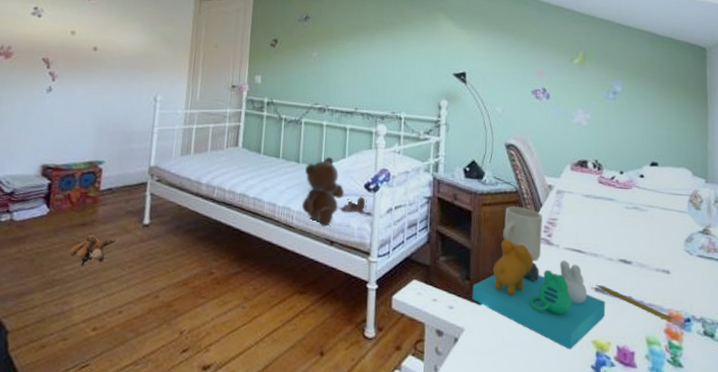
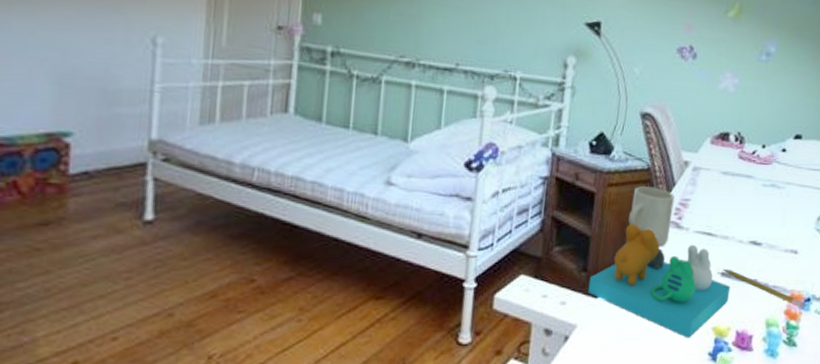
stuffed animal: present [69,230,117,266] -> none [23,231,102,281]
teddy bear: present [301,157,367,228] -> none [379,128,468,217]

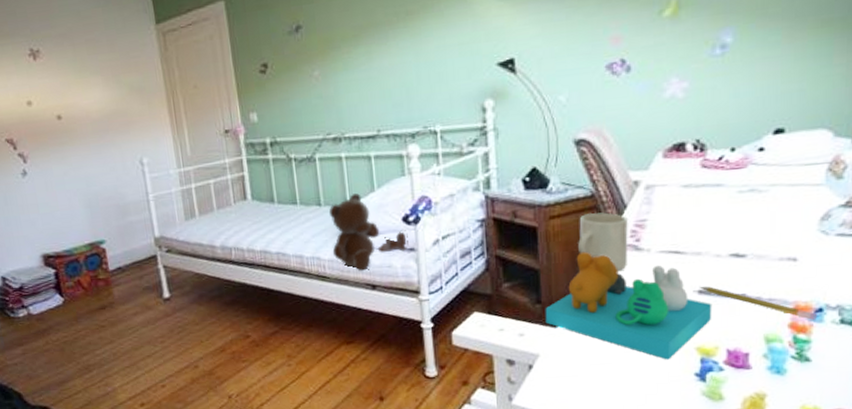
teddy bear: none [379,128,468,217] -> present [328,193,409,272]

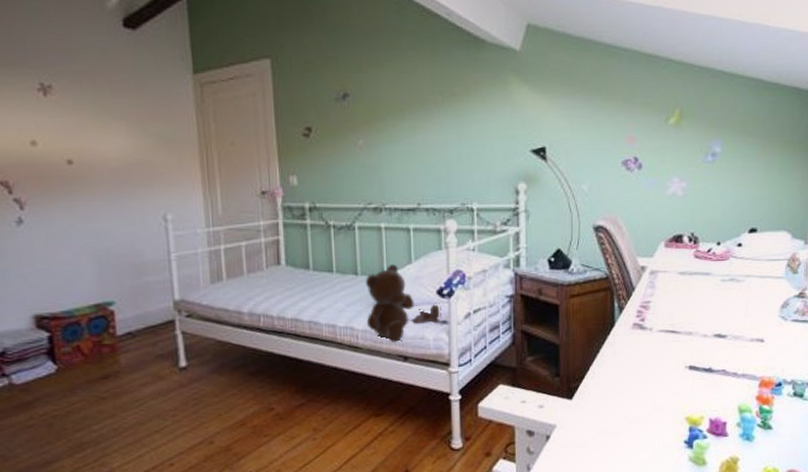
toy figurine: present [545,251,712,360] -> none [563,329,700,429]
cup: present [578,212,628,270] -> none [593,293,635,347]
pencil: present [699,286,817,321] -> none [690,362,777,394]

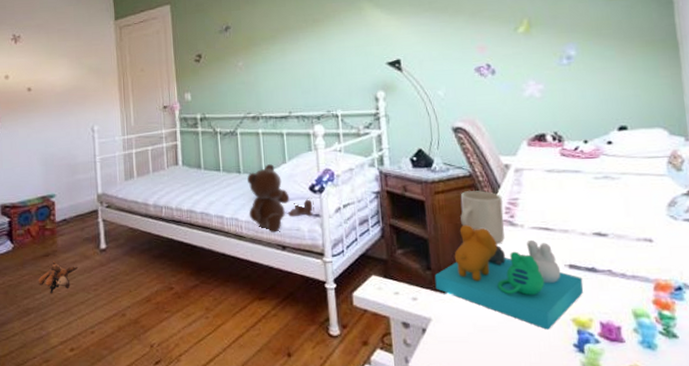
stuffed animal: none [94,382,151,423] -> present [38,260,79,293]
toy figurine: none [563,329,700,429] -> present [434,224,584,330]
cup: none [593,293,635,347] -> present [460,190,505,243]

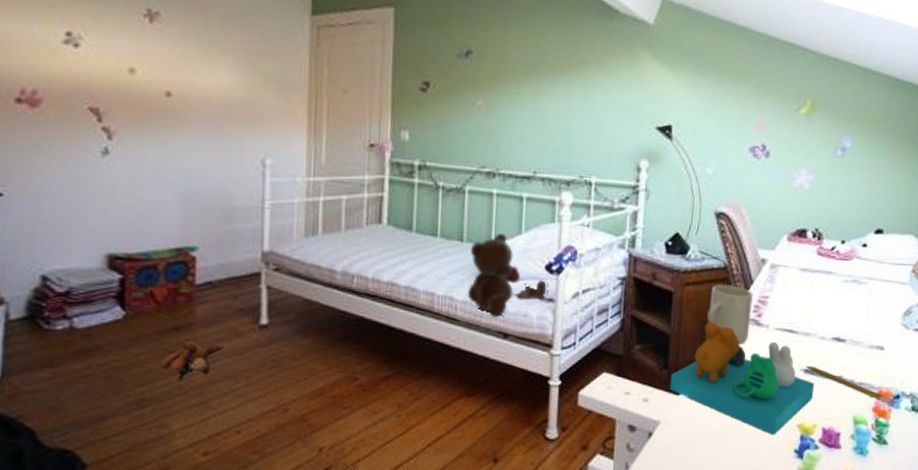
pencil: none [569,261,678,299] -> present [805,365,895,407]

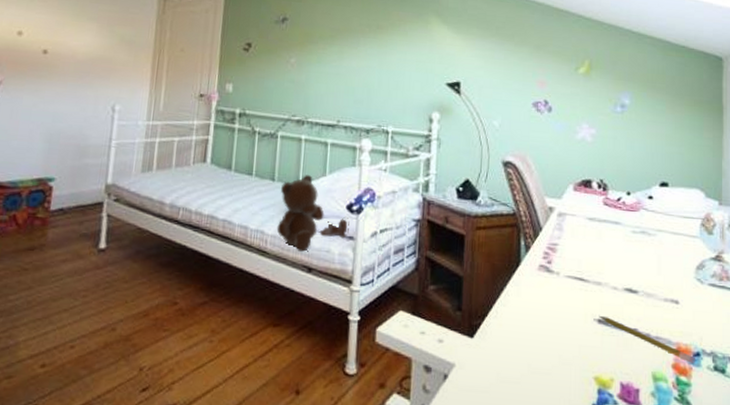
stuffed animal: present [160,336,225,380] -> none [14,255,68,295]
toy figurine: present [669,321,815,435] -> none [463,265,609,387]
cup: present [707,285,753,343] -> none [498,230,542,289]

